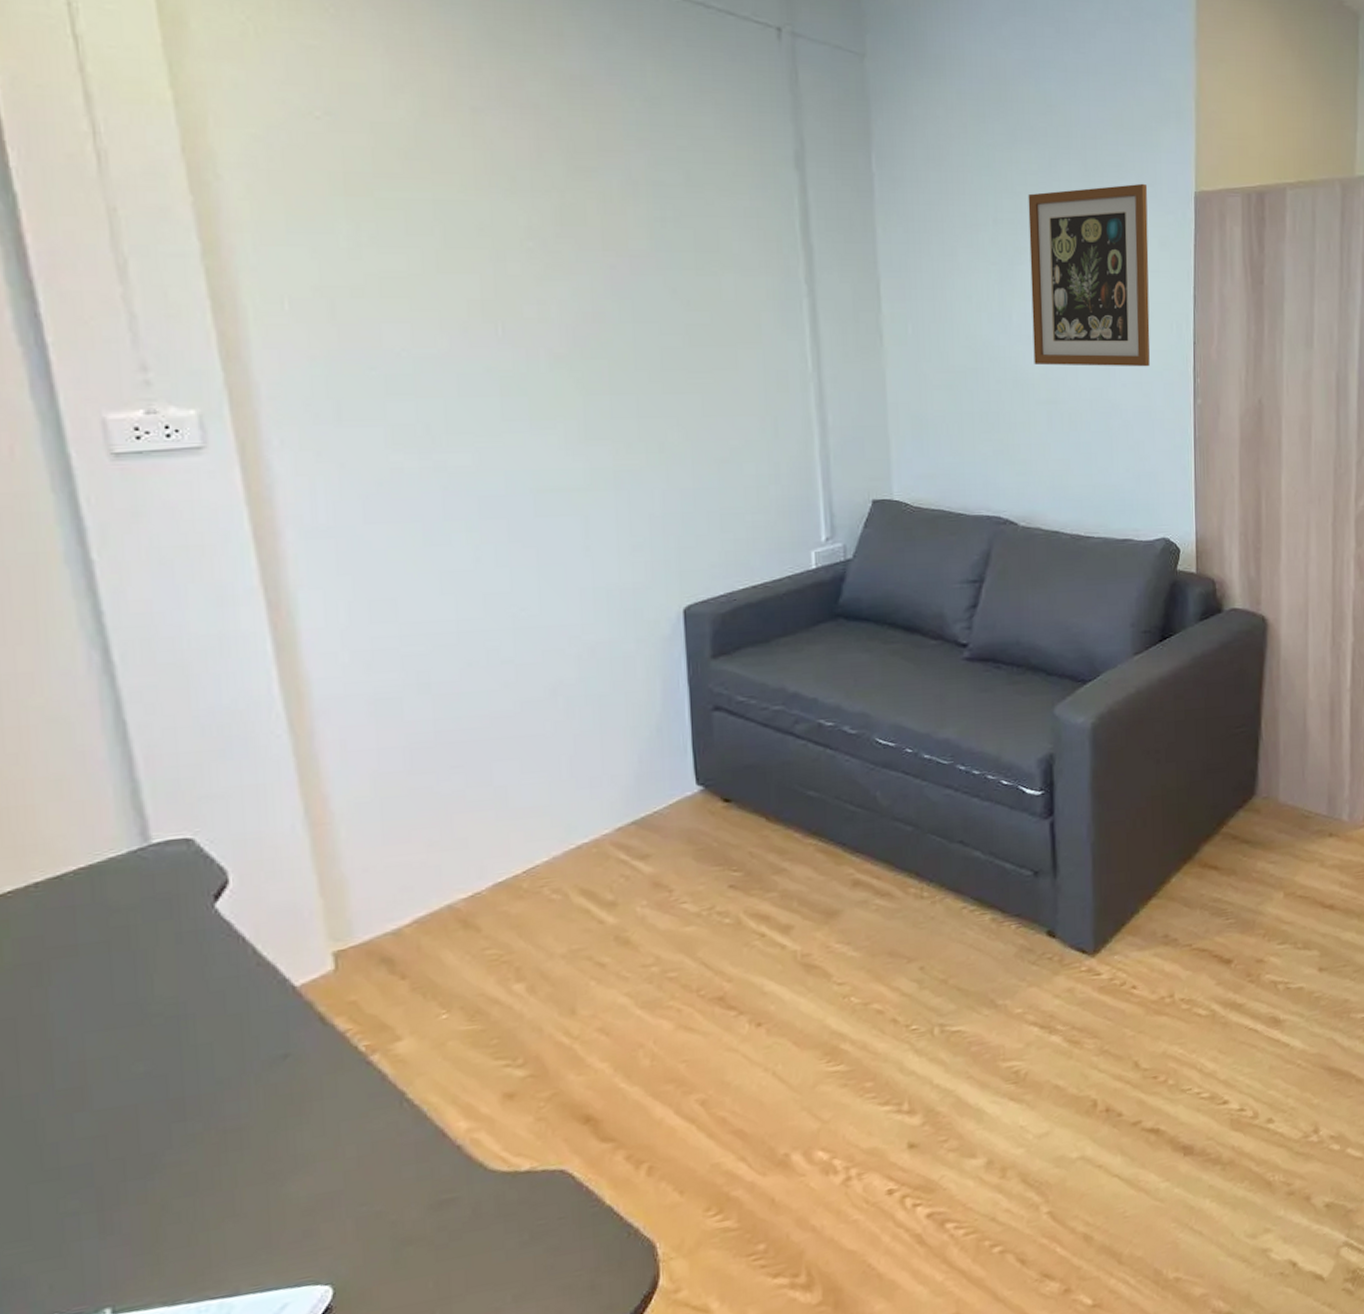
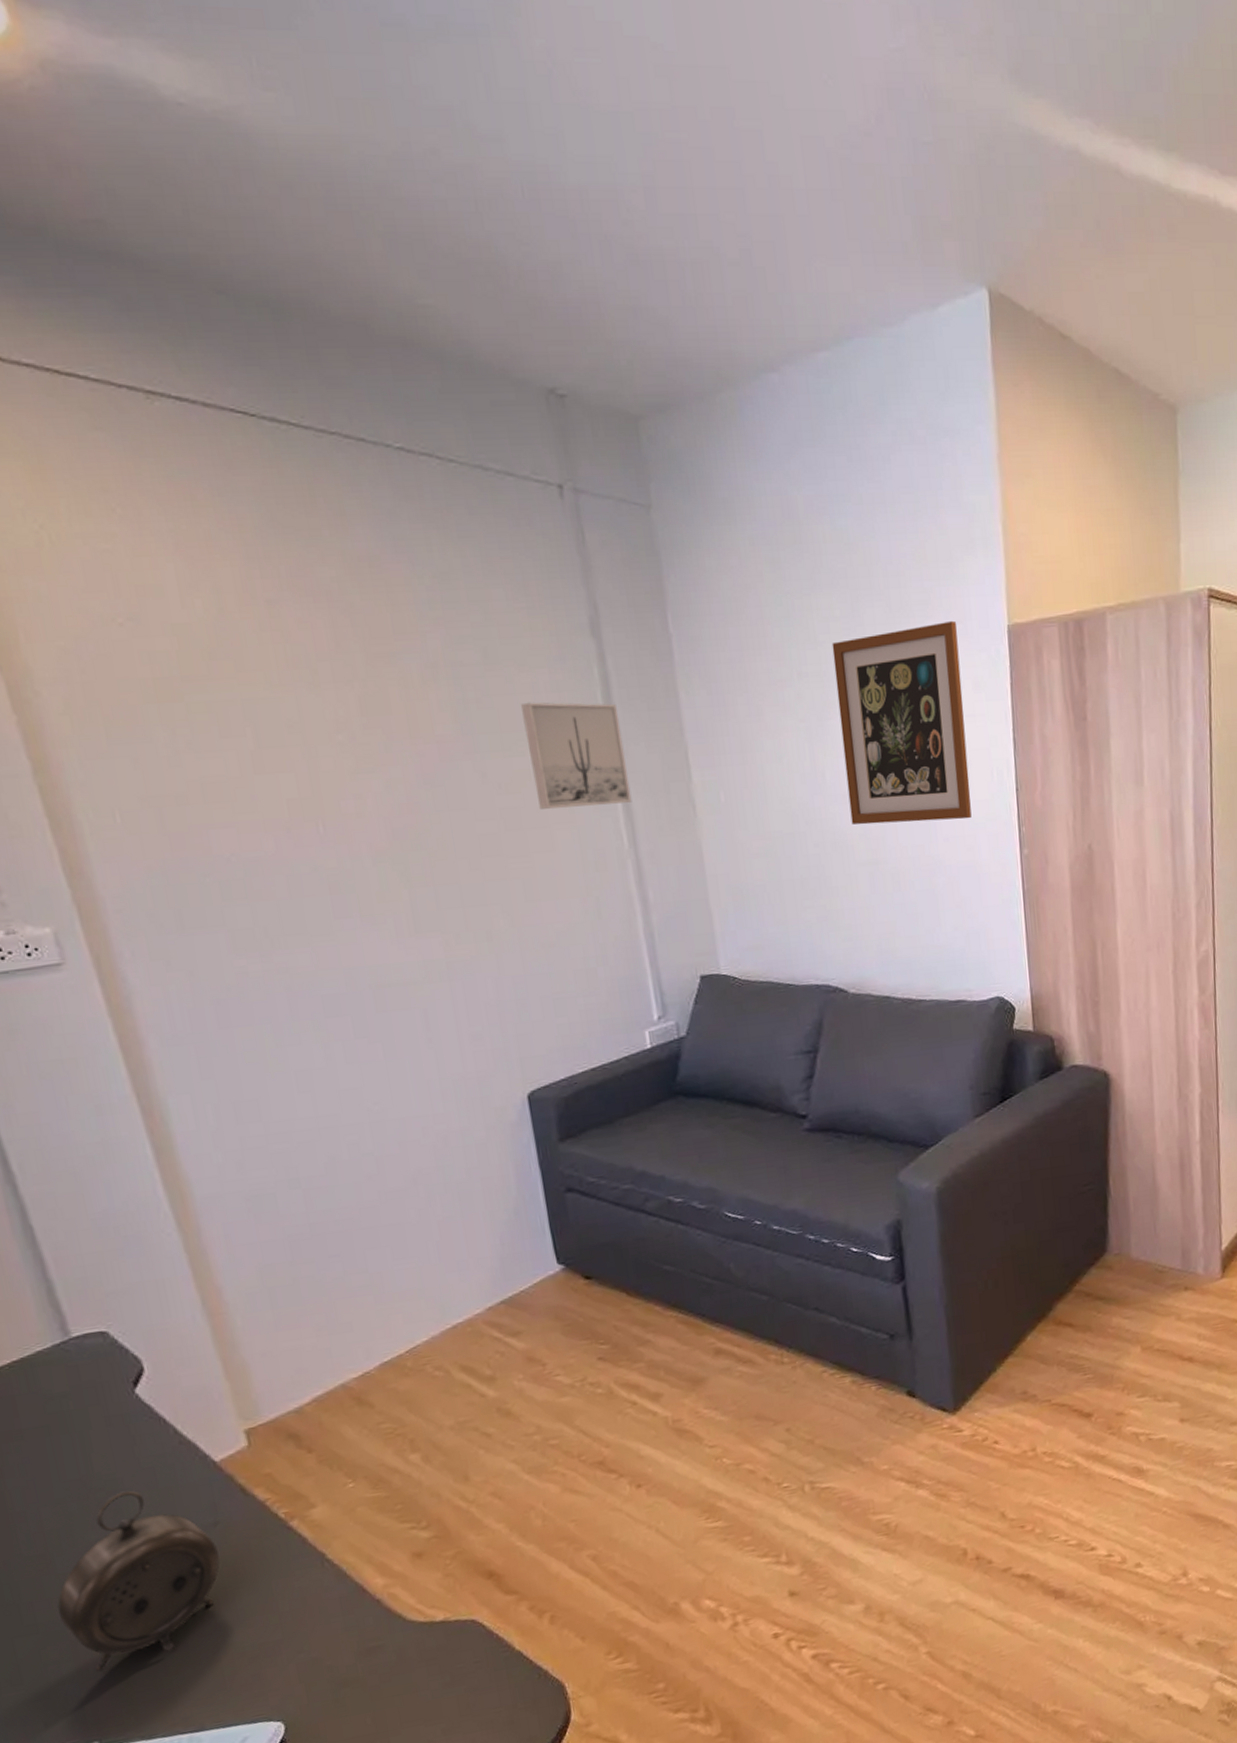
alarm clock: none [88,1016,284,1226] -> present [57,1490,220,1672]
wall art: none [719,225,820,328] -> present [521,702,632,809]

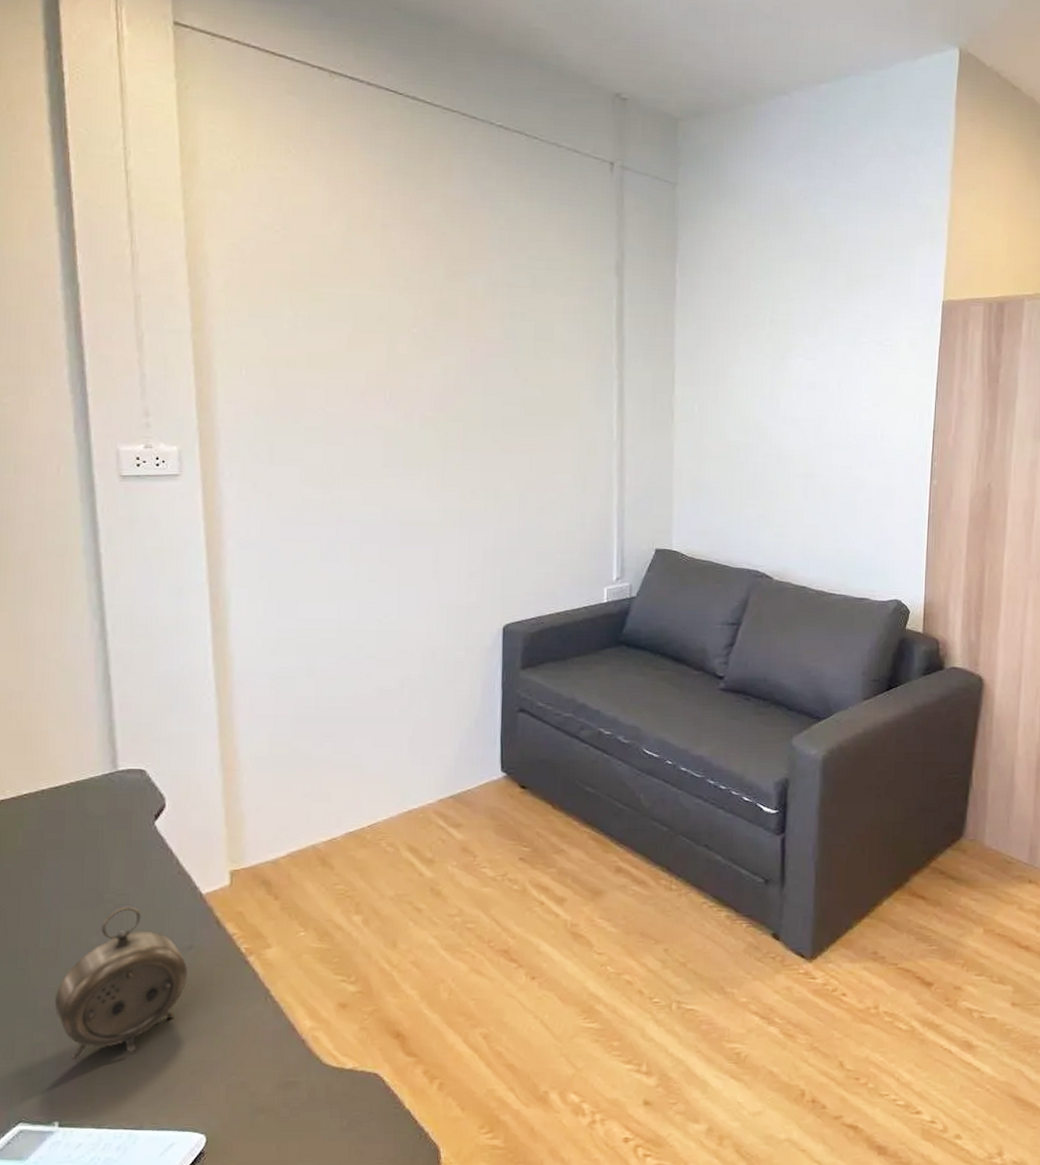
wall art: present [521,702,632,809] -> none [553,319,626,405]
wall art: present [831,620,972,825] -> none [795,292,901,450]

